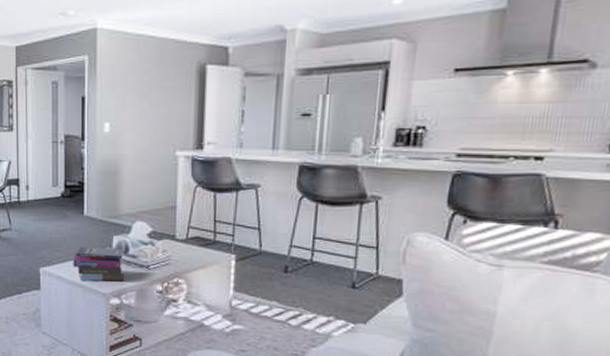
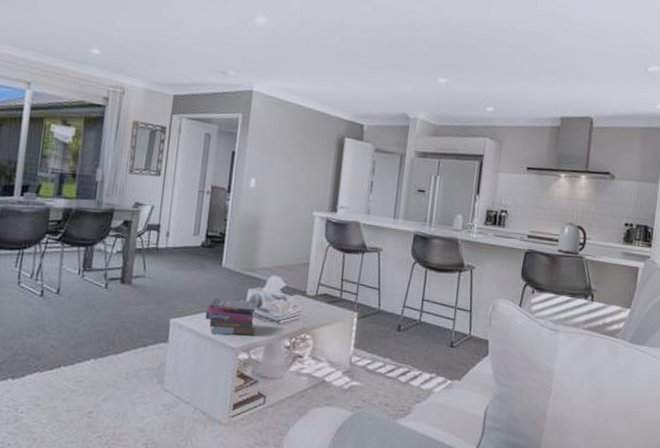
kettle: none [502,132,549,173] -> present [557,222,587,255]

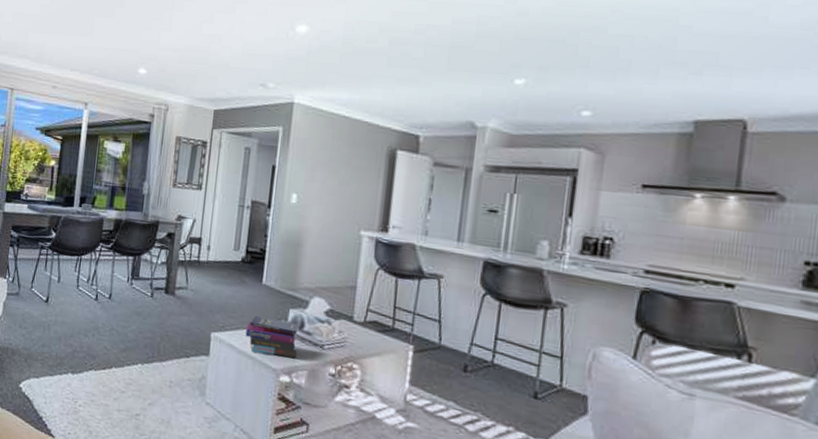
kettle: present [557,222,587,255] -> none [691,256,740,300]

